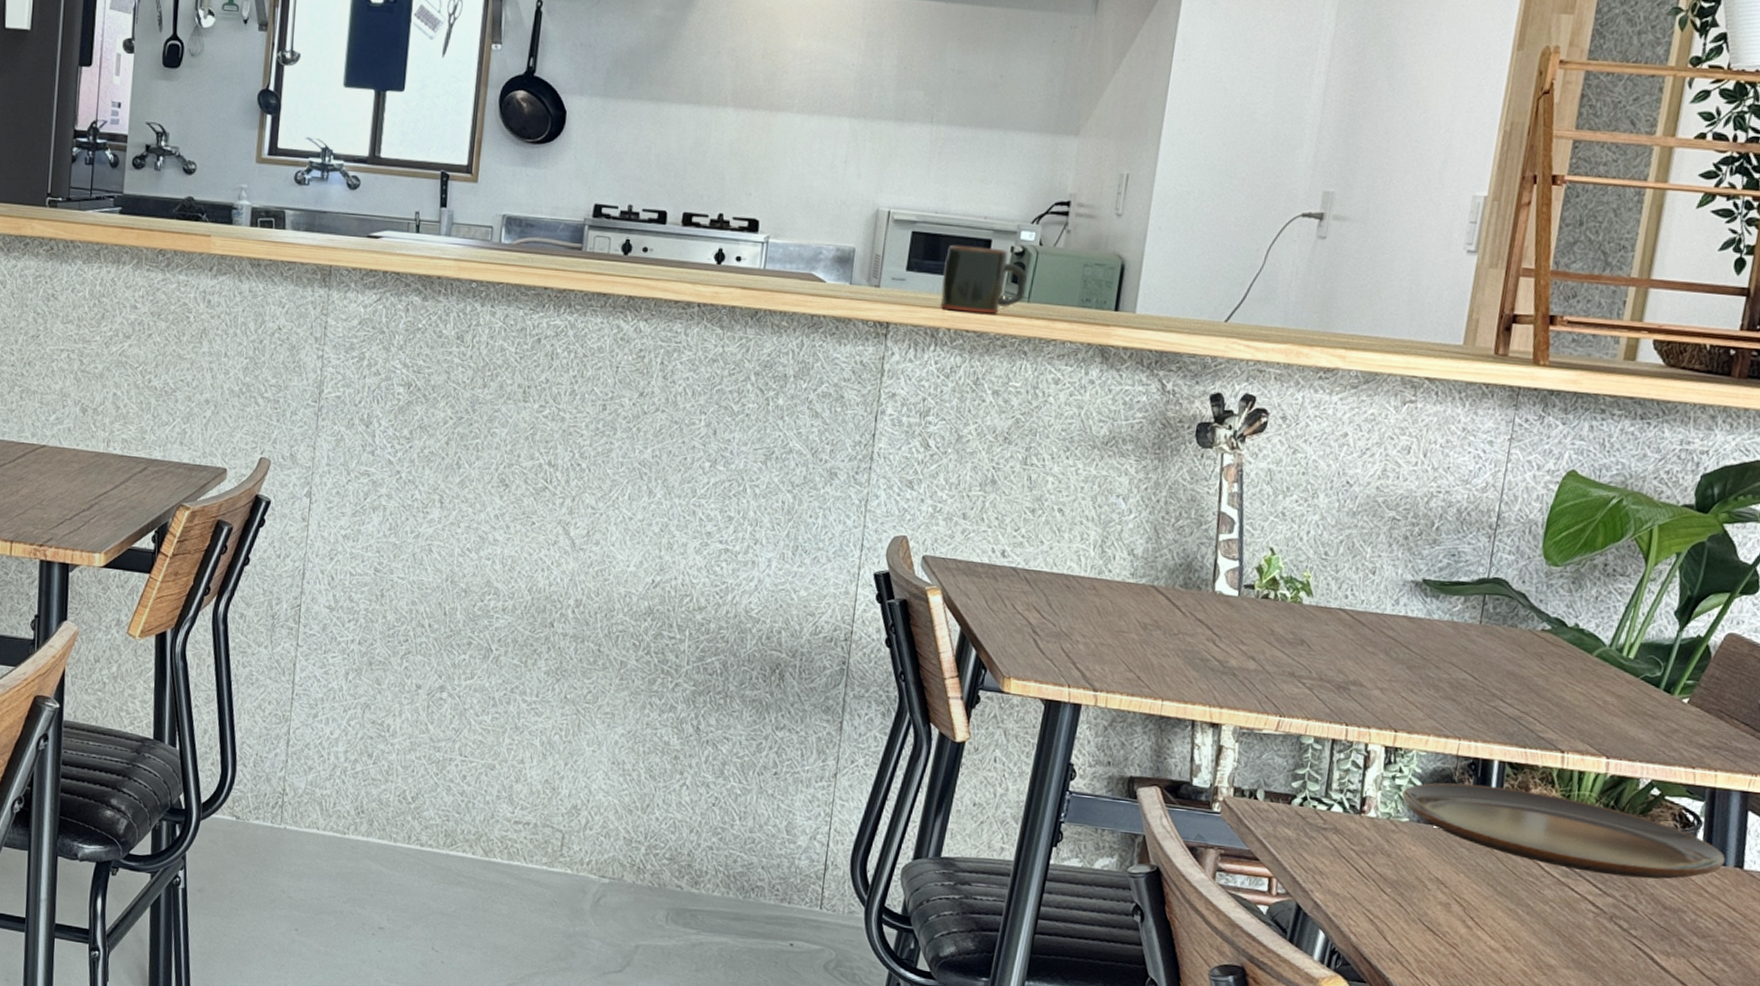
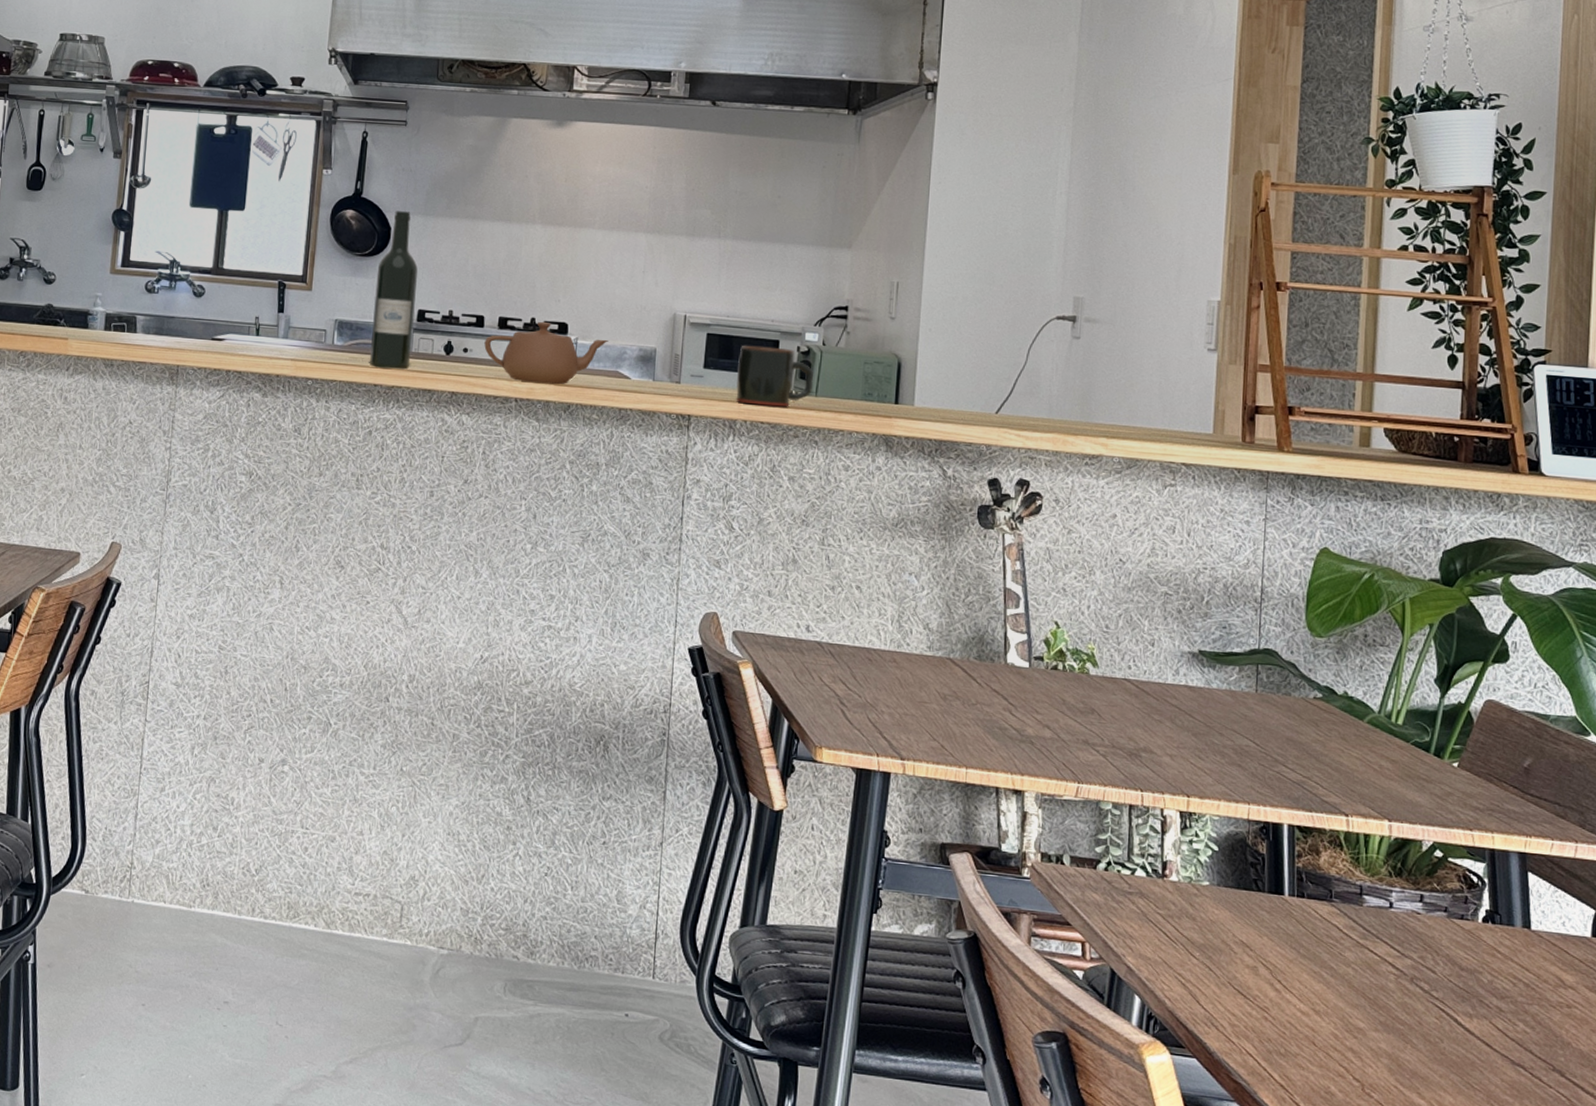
wine bottle: none [539,92,596,271] -> present [369,211,419,370]
teapot: none [666,217,803,289] -> present [484,321,608,385]
plate: present [1401,782,1725,879] -> none [1199,846,1512,941]

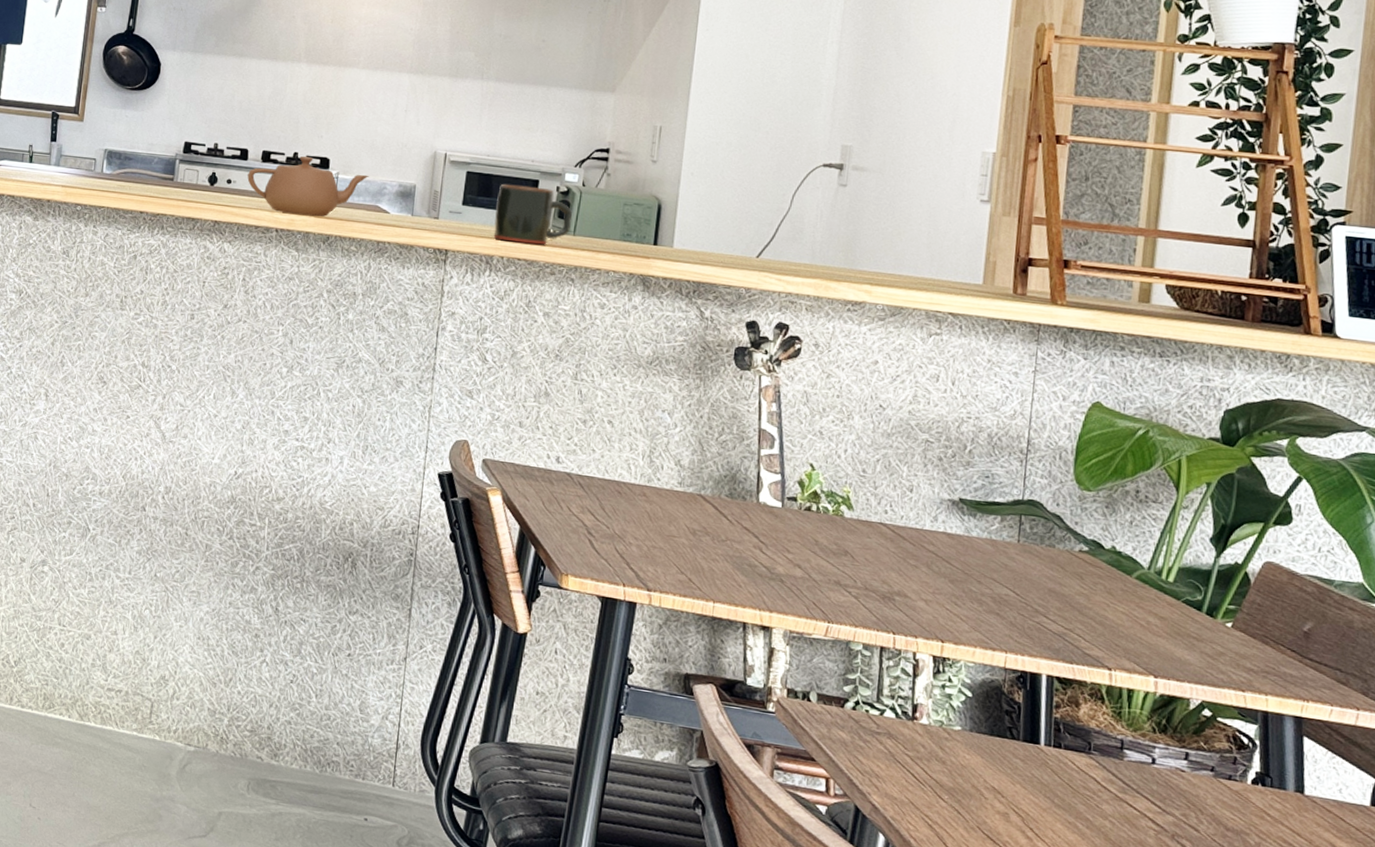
wine bottle: present [369,211,419,370] -> none [136,47,186,199]

